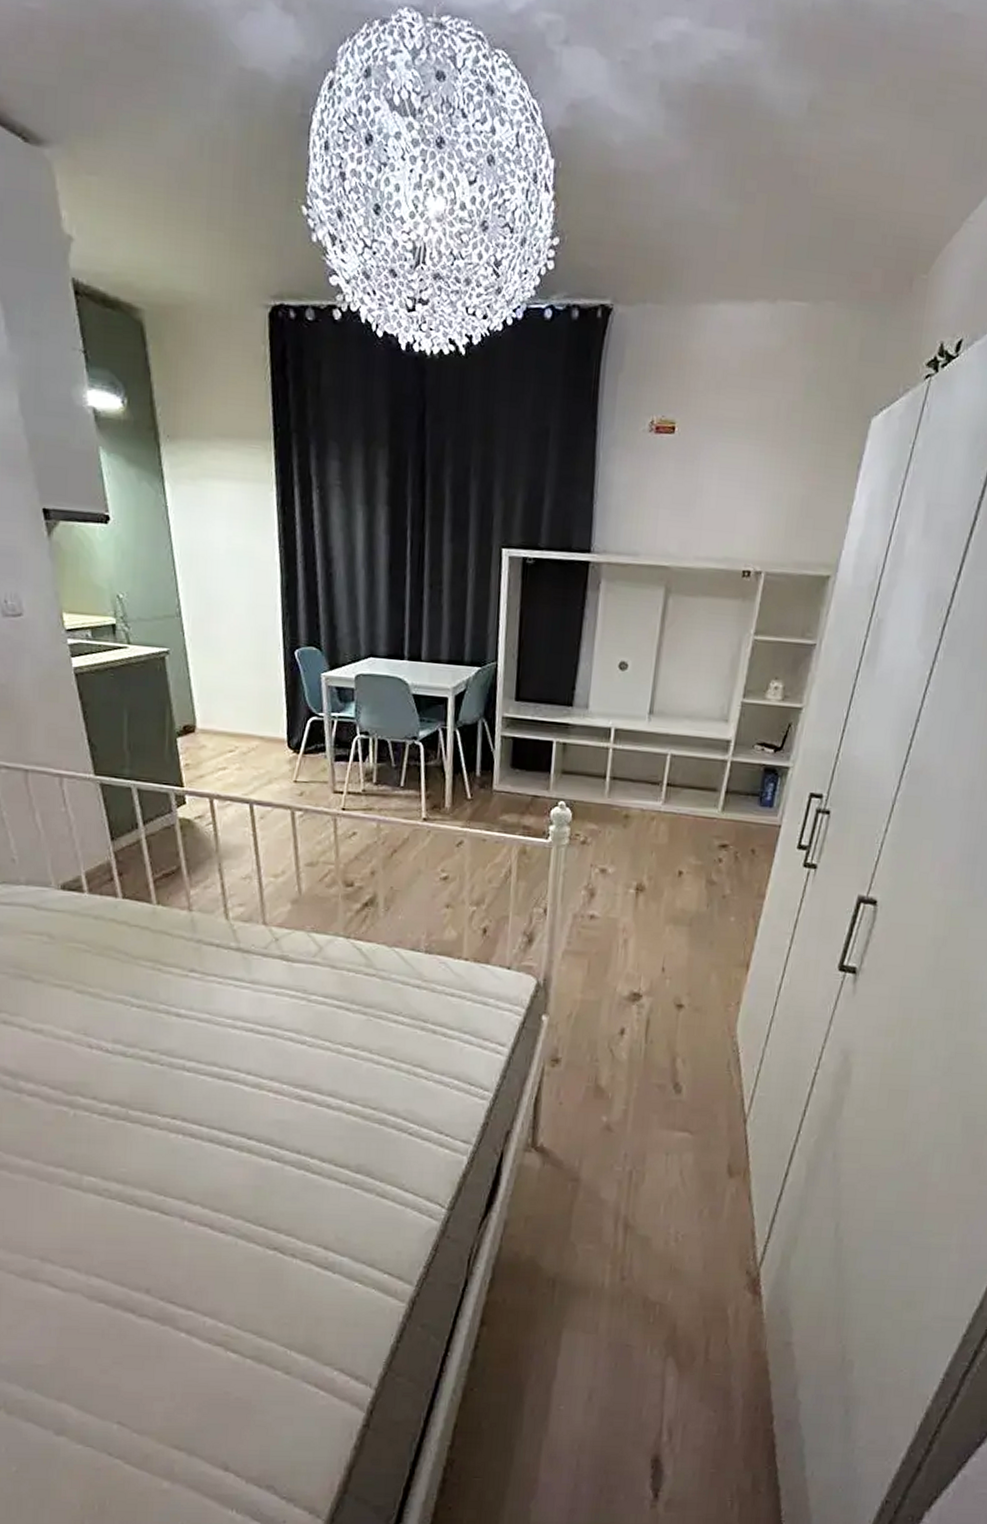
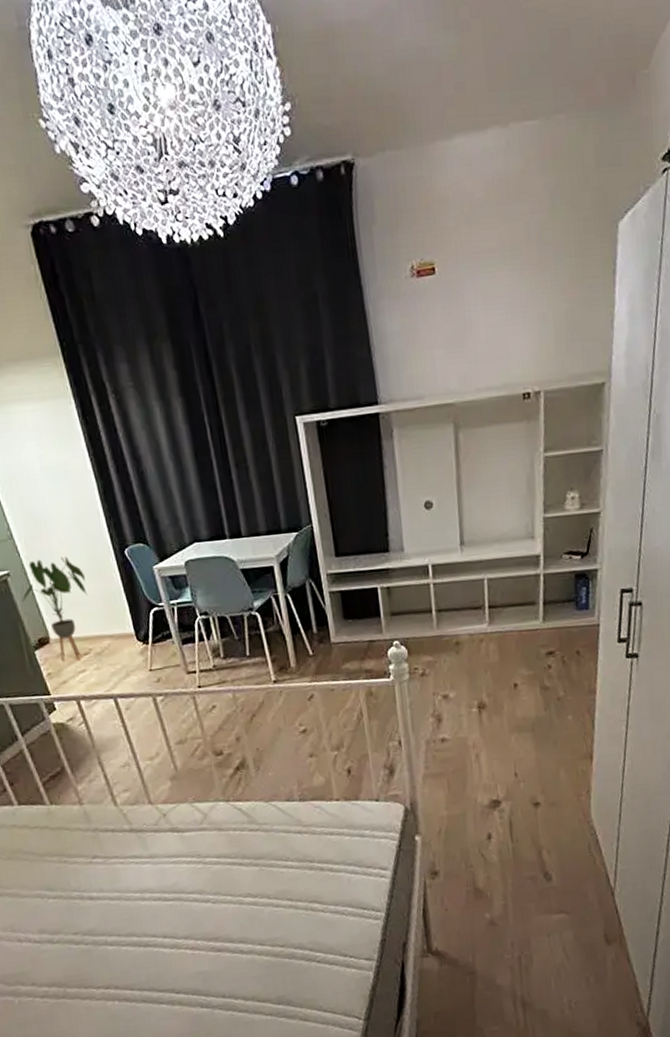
house plant: none [175,643,247,756] -> present [21,556,87,661]

